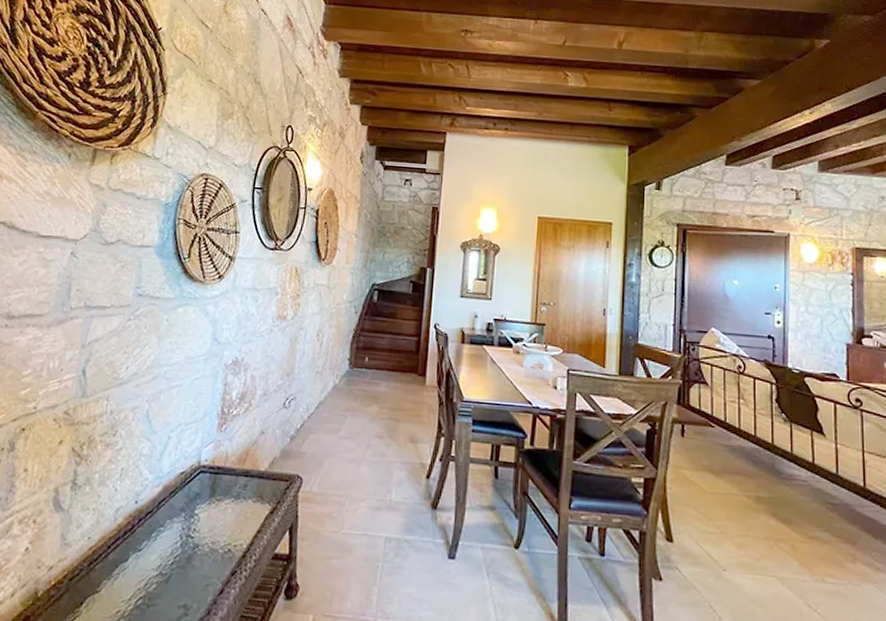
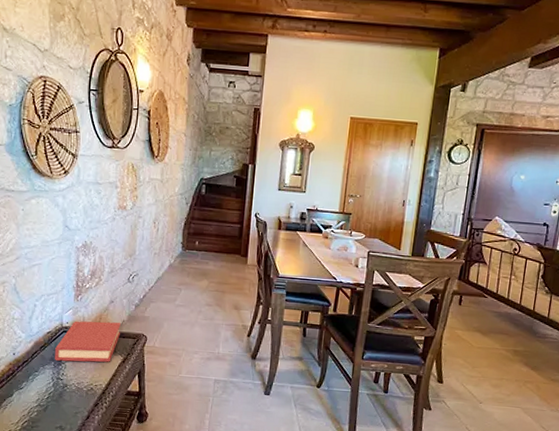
hardback book: none [186,457,271,513] -> present [55,321,121,362]

